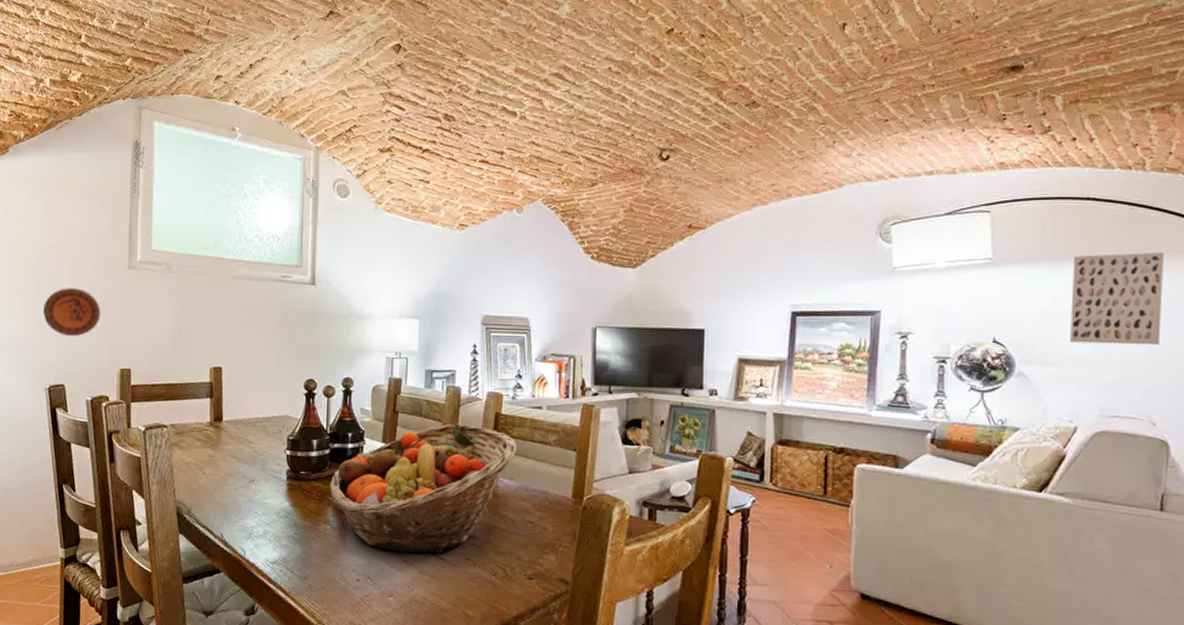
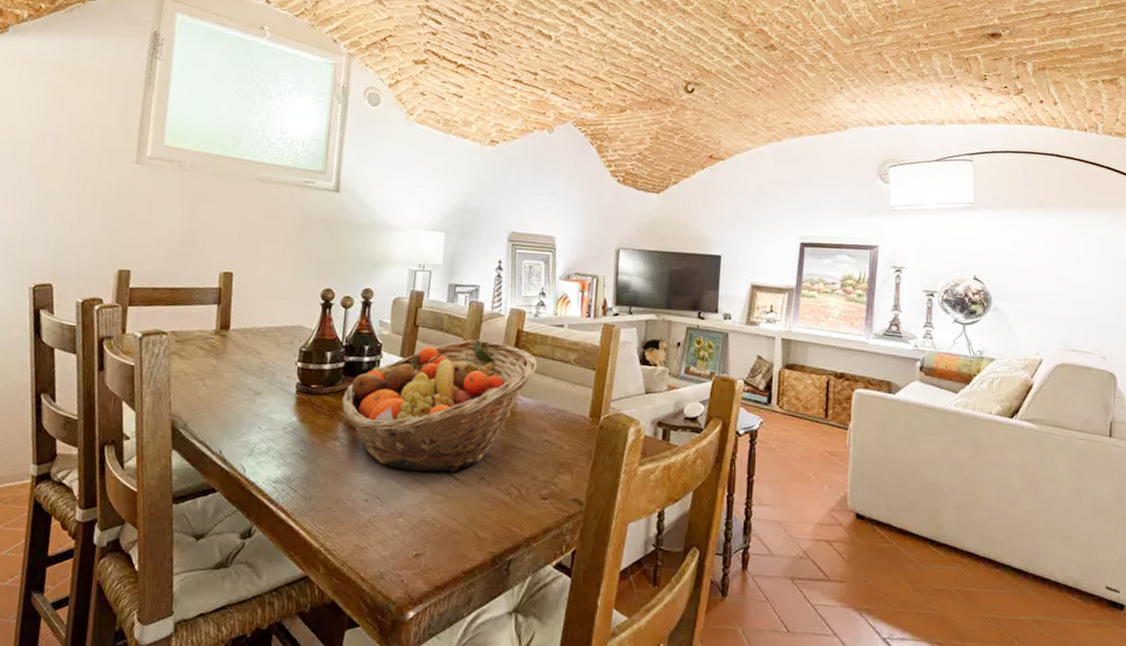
decorative plate: present [42,288,101,337] -> none [33,180,102,233]
wall art: present [1070,252,1165,346] -> none [1037,204,1113,288]

